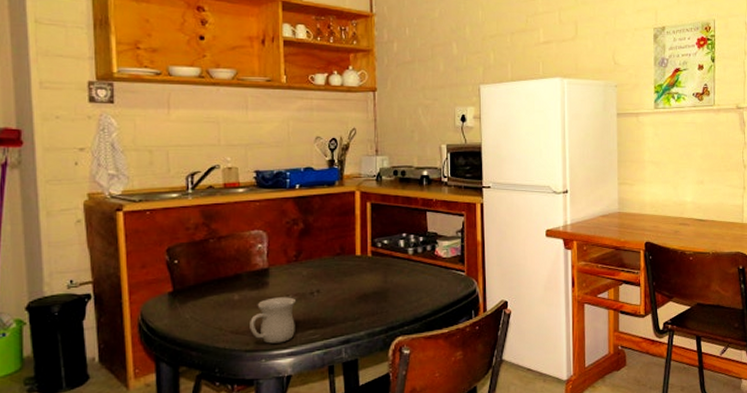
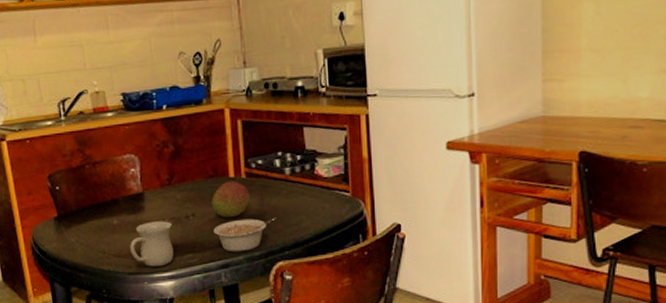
fruit: none [337,258,374,295] -> present [211,180,250,218]
legume: none [337,294,398,328] -> present [213,218,277,252]

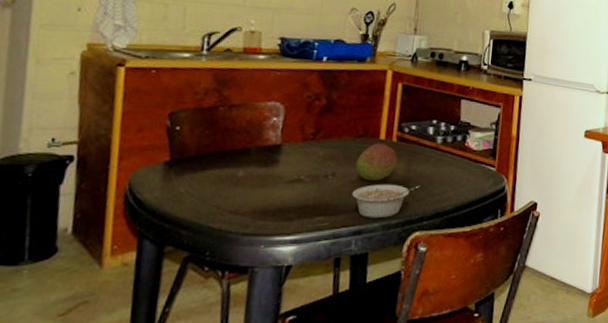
mug: present [130,221,174,267] -> none [251,177,307,229]

